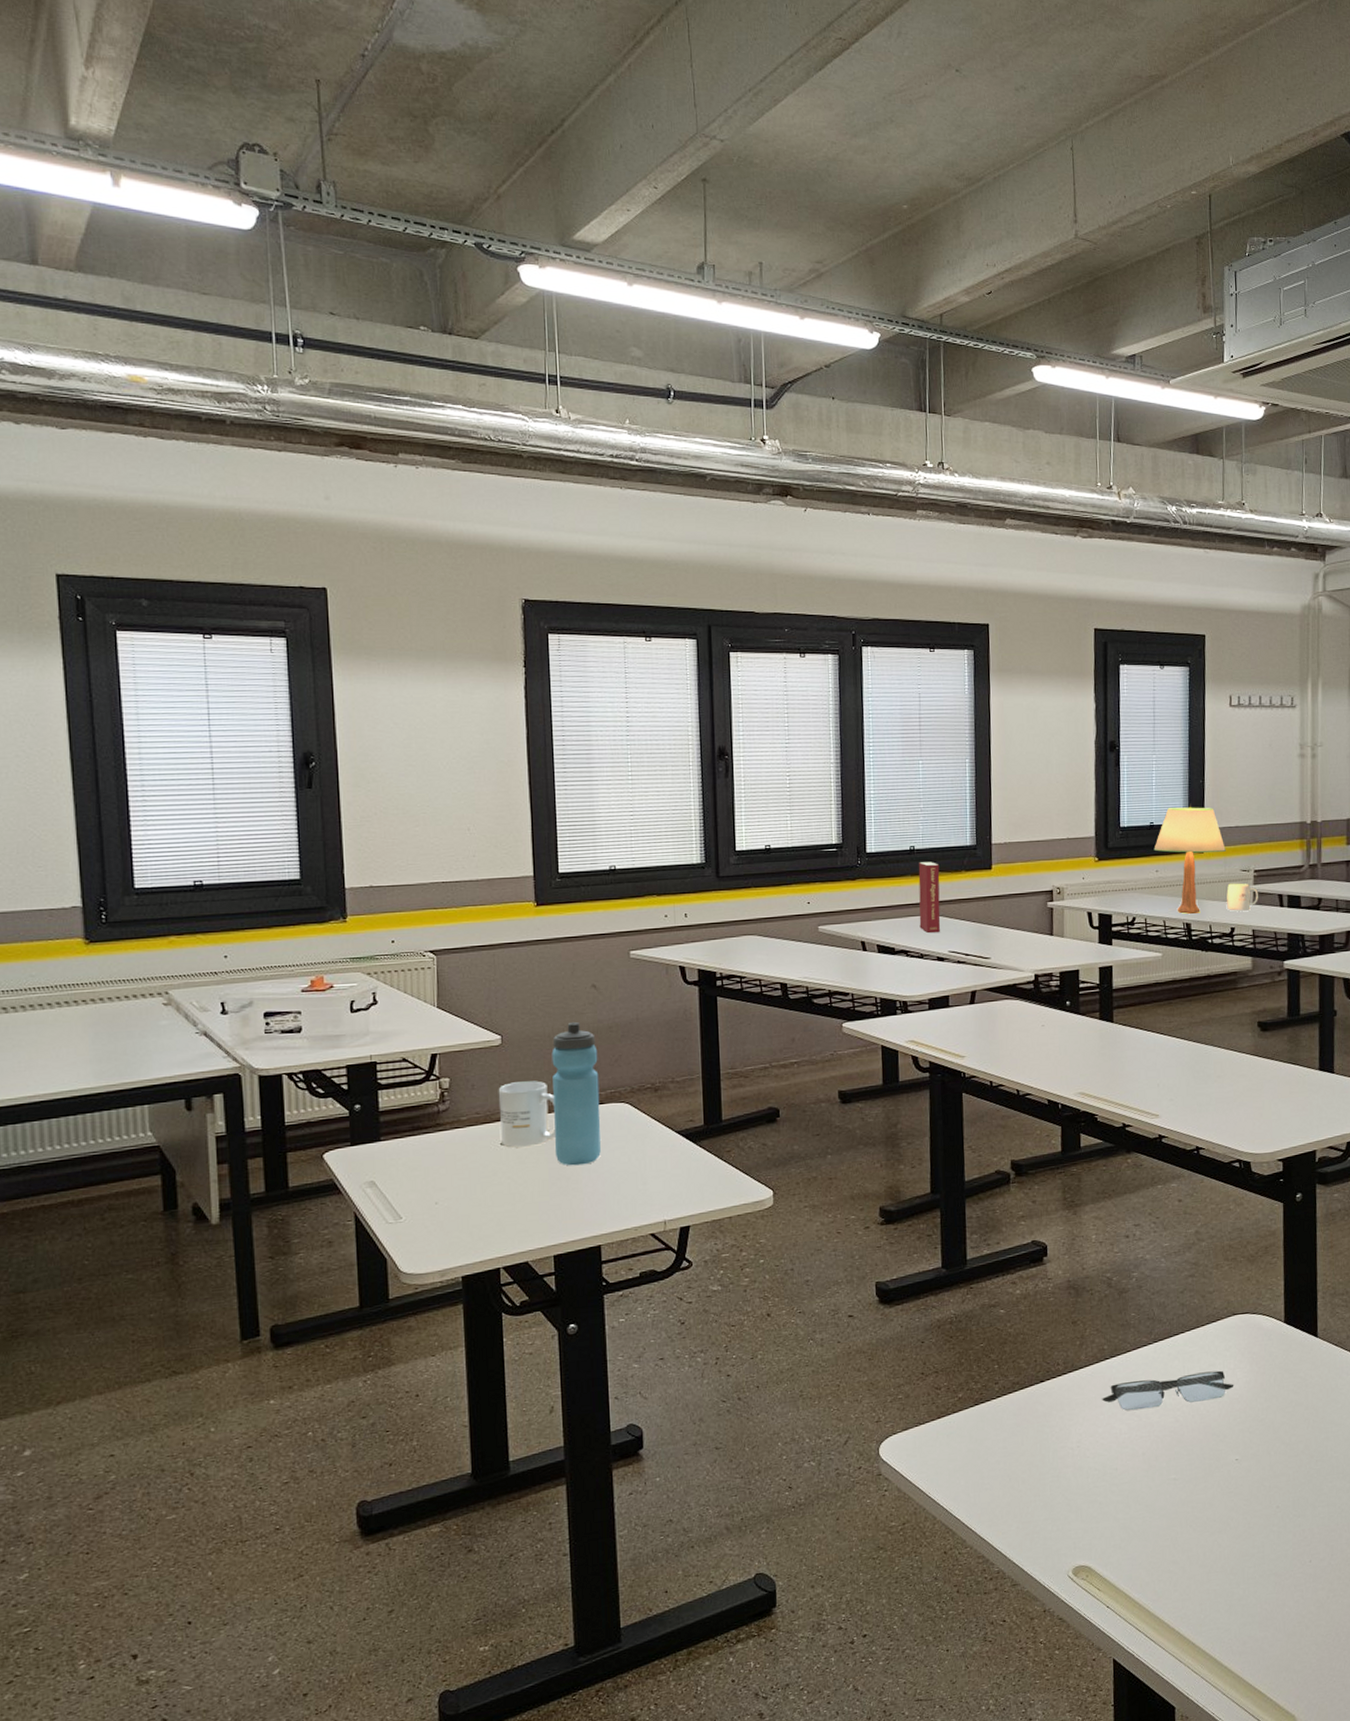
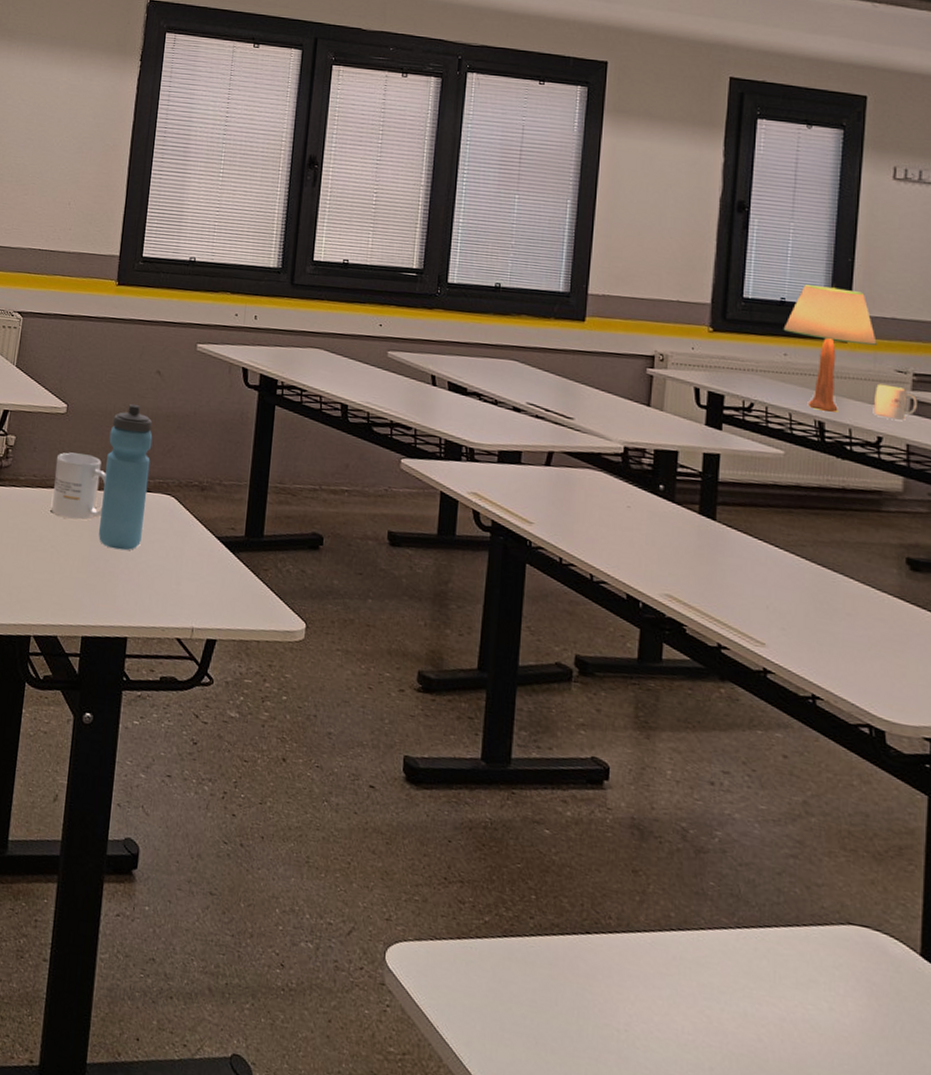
book: present [918,862,941,934] -> none [497,301,526,381]
glasses: present [1102,1370,1234,1410] -> none [662,964,843,1029]

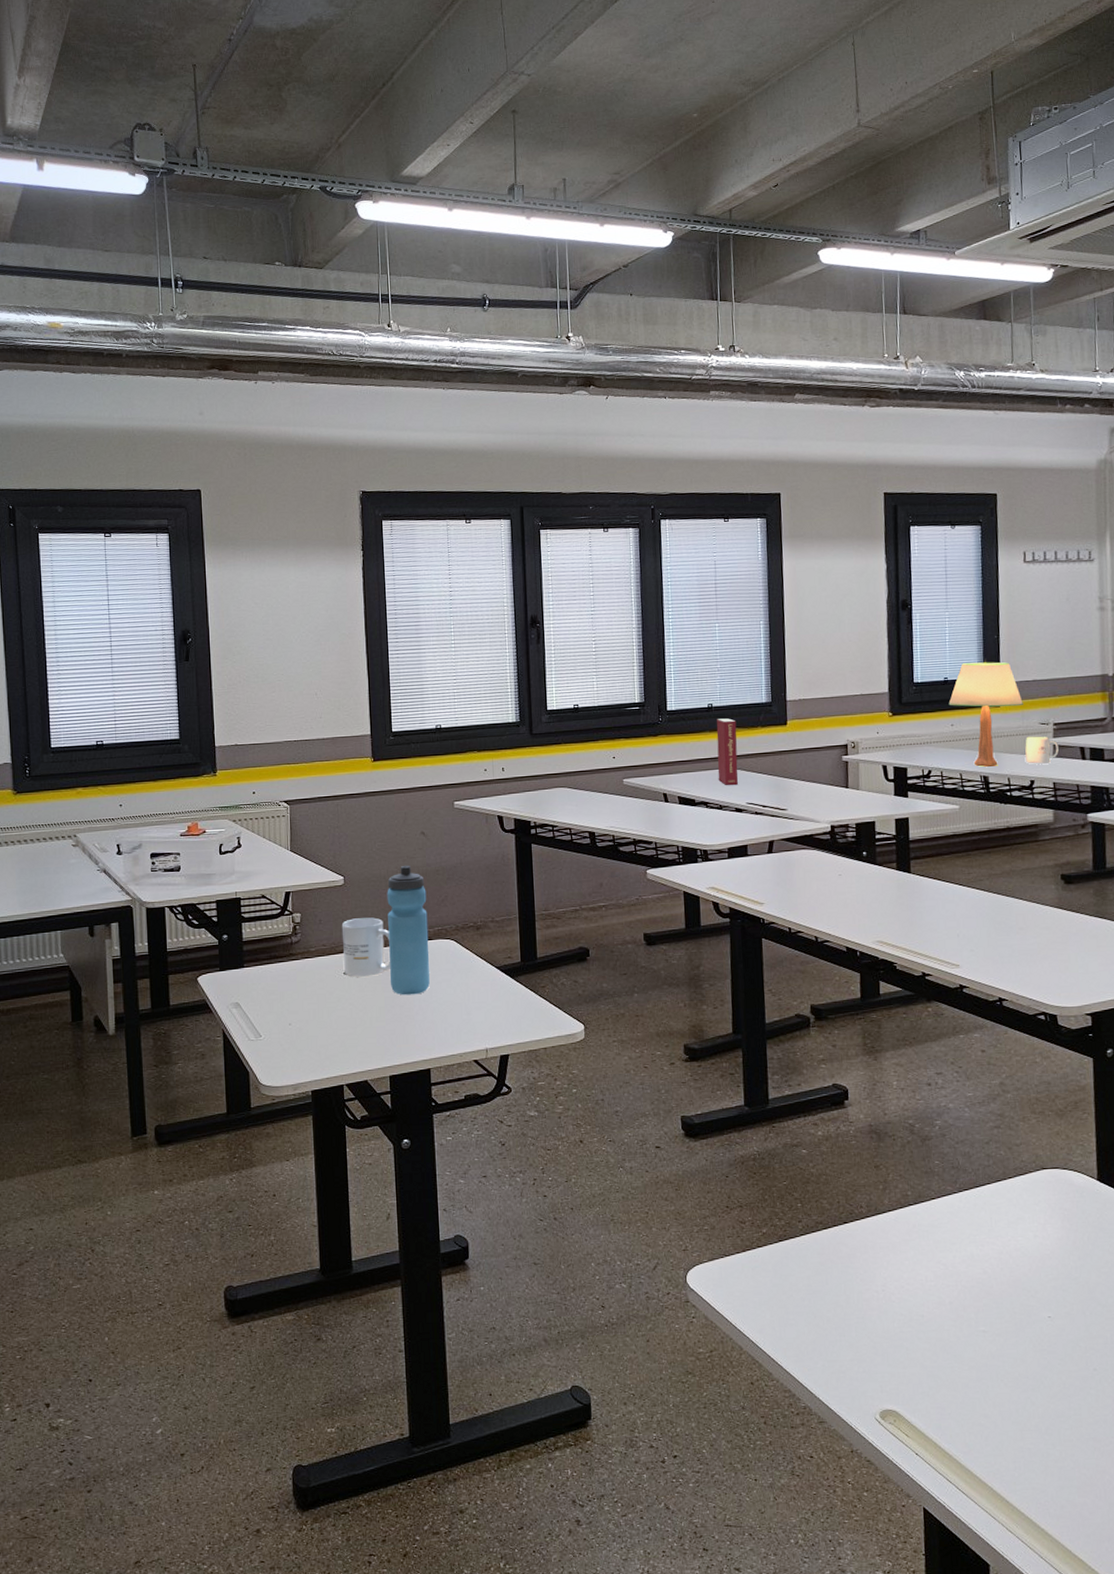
book: none [497,301,526,381] -> present [716,718,738,786]

